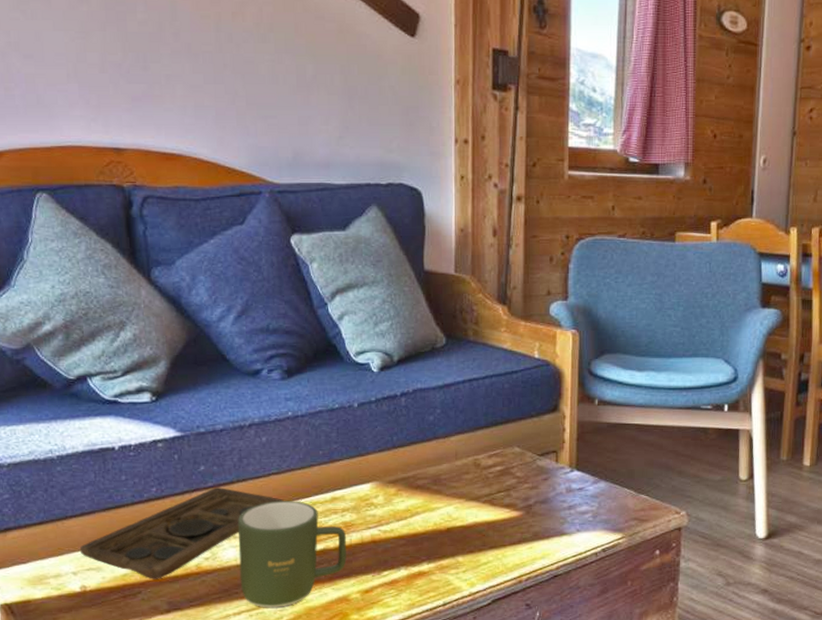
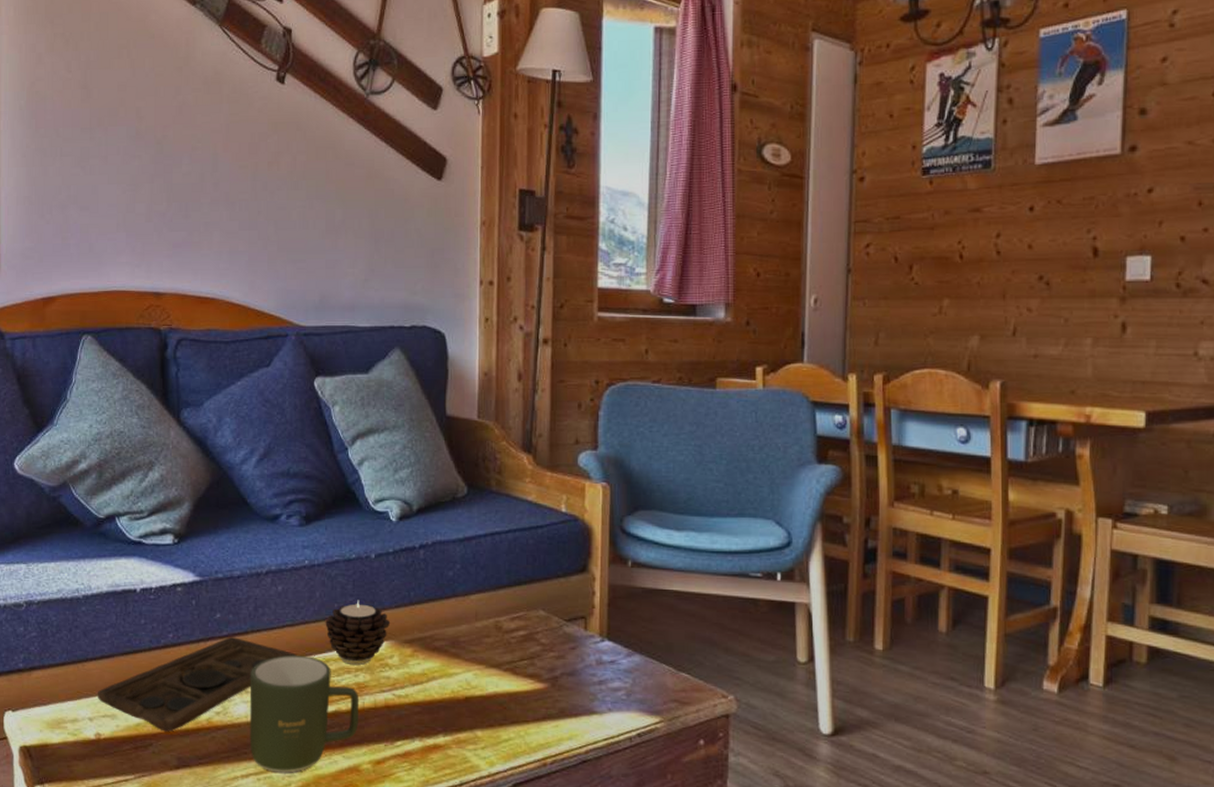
candle: none [311,446,375,506] -> present [325,600,391,665]

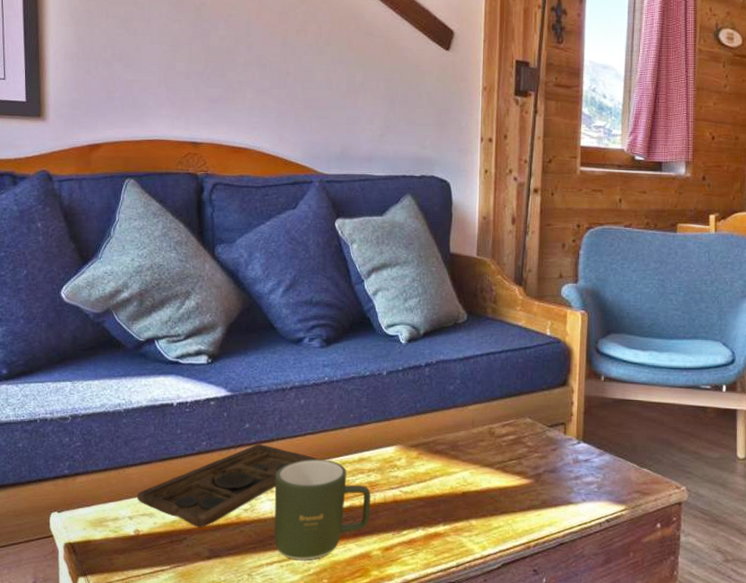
candle: present [325,600,391,665] -> none [342,411,399,466]

